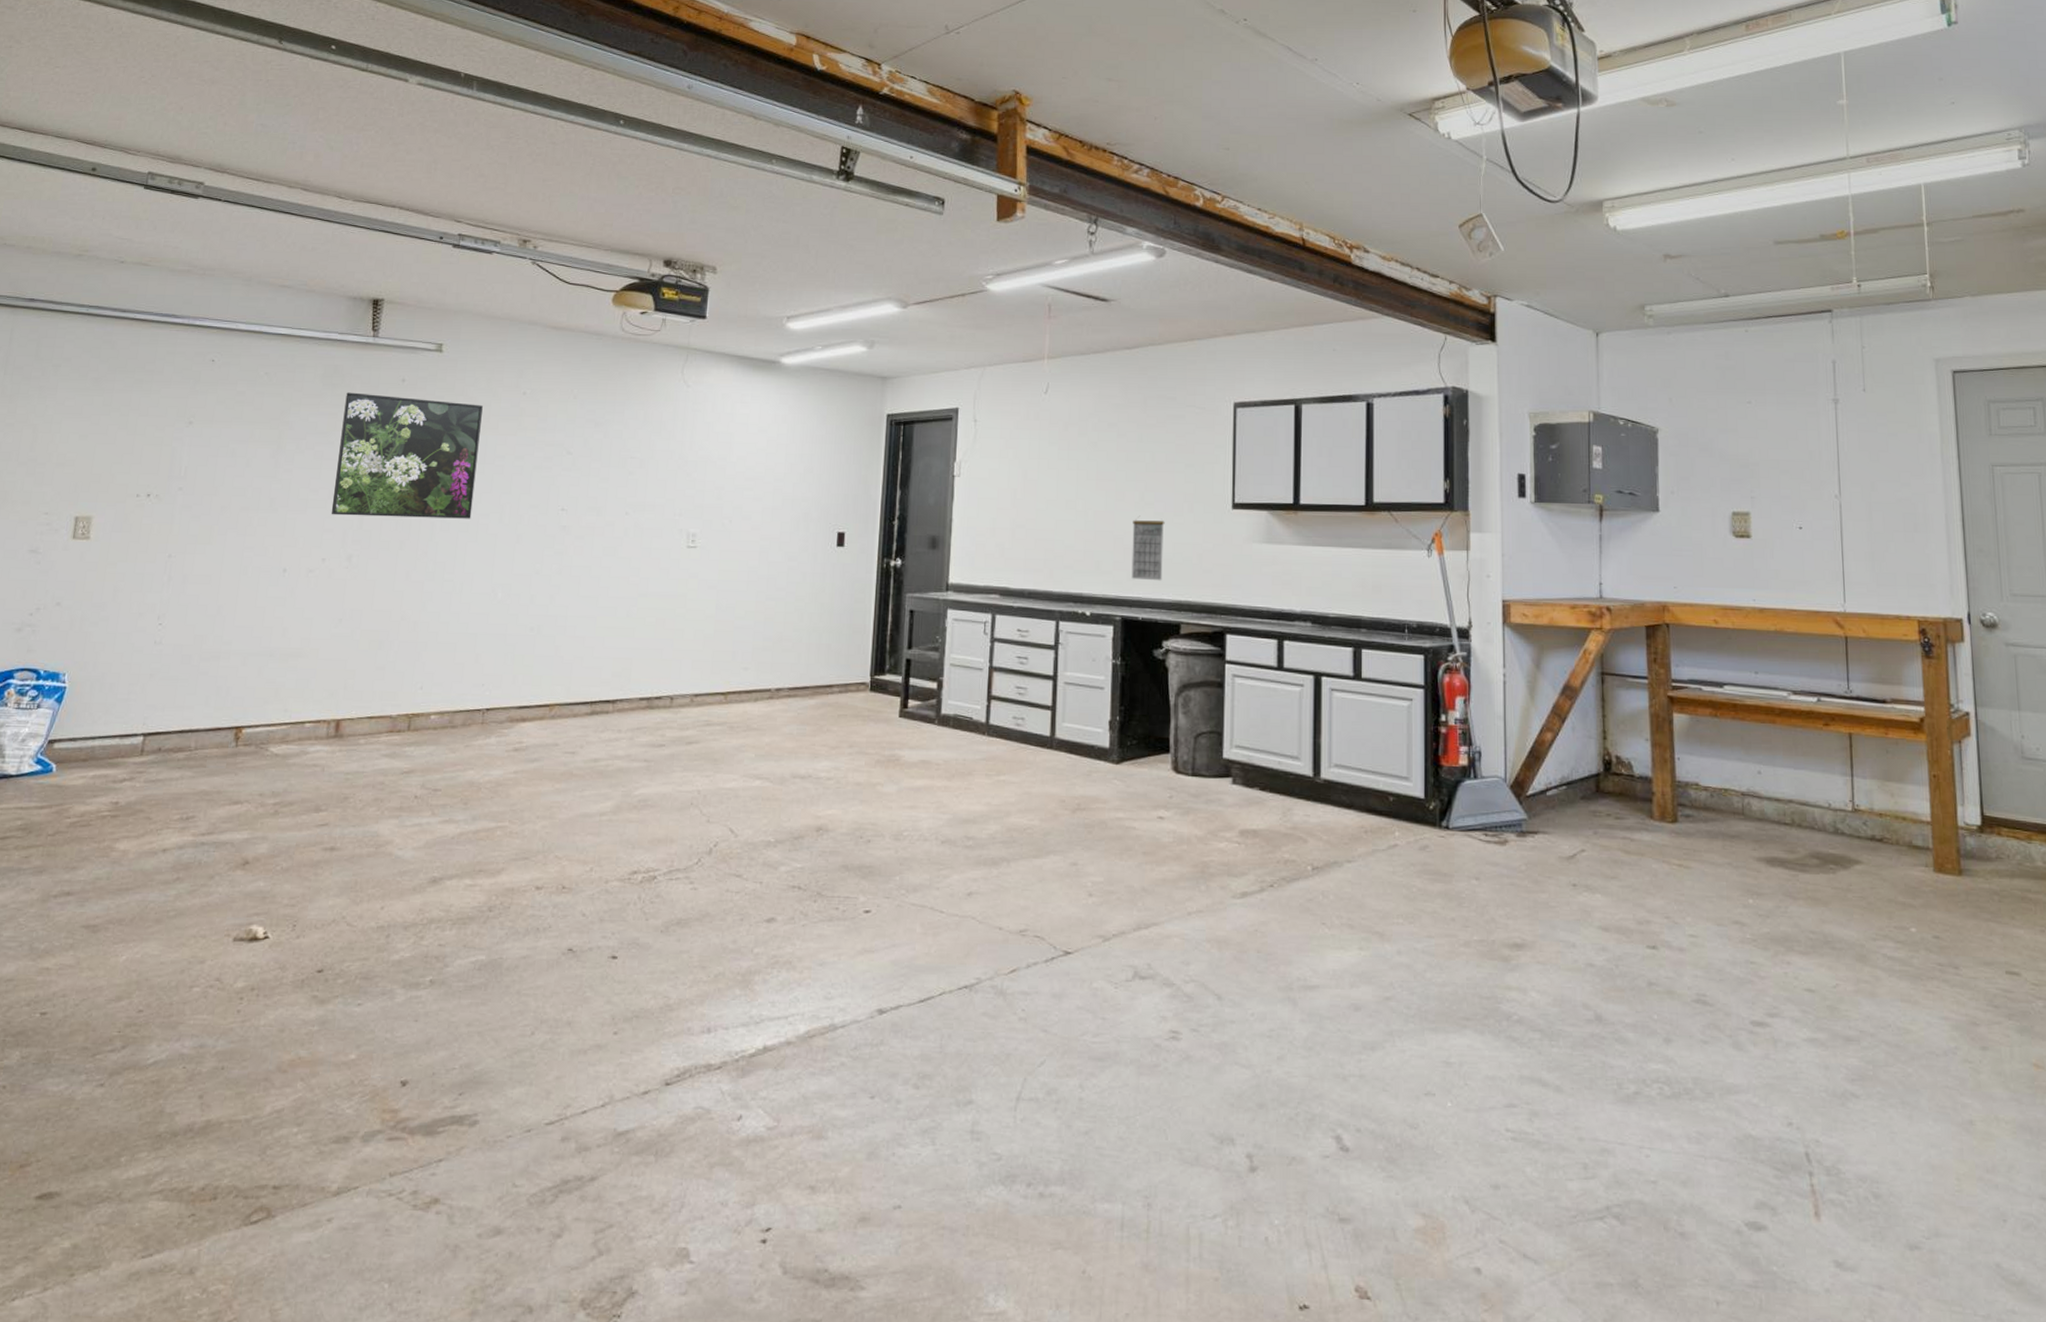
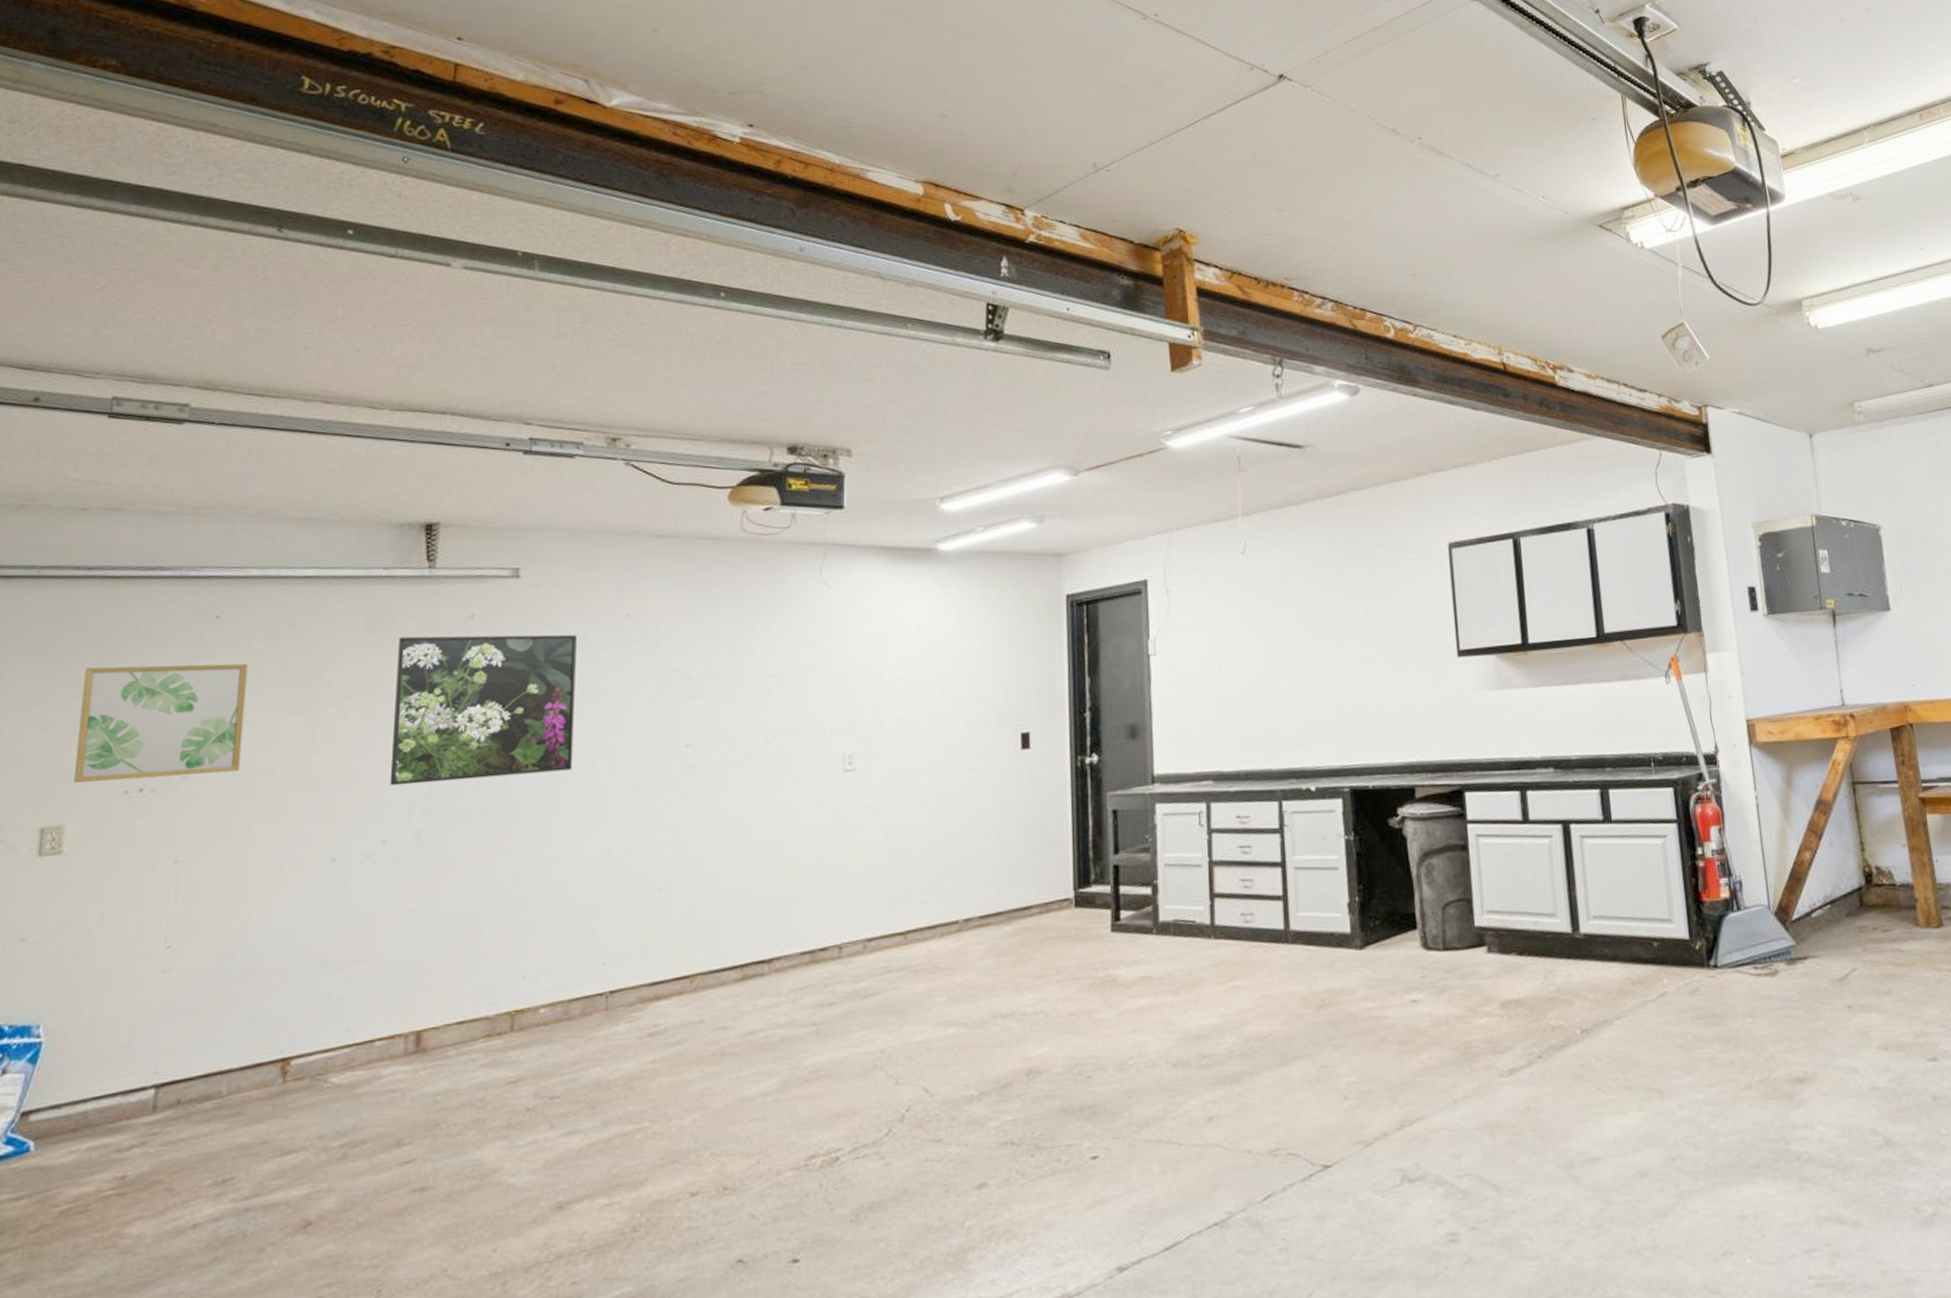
wall art: none [101,391,233,489] -> present [74,663,248,783]
calendar: present [1131,515,1165,581] -> none [1352,675,1390,745]

